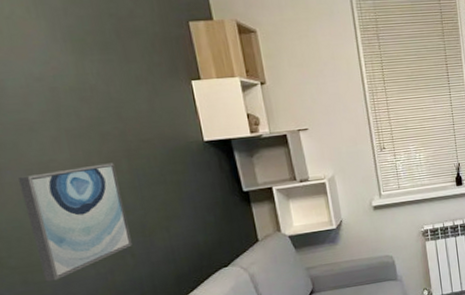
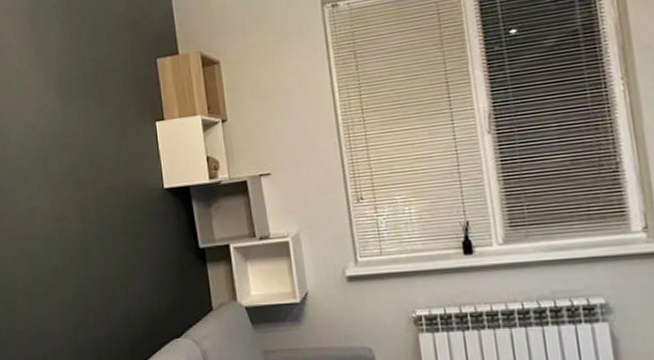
wall art: present [18,163,132,282] -> none [12,211,94,332]

